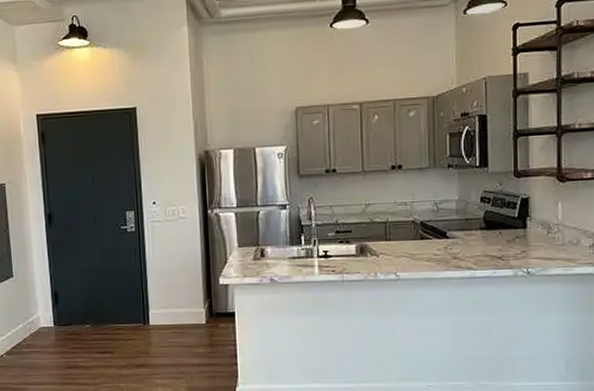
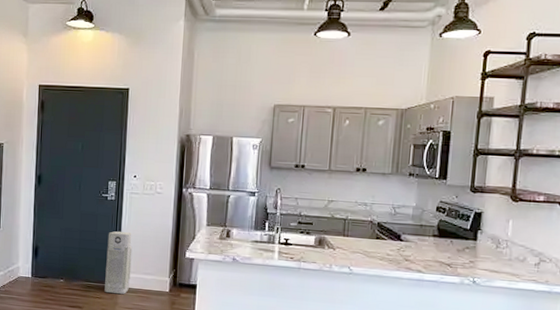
air purifier: none [132,265,163,332] -> present [104,231,133,294]

